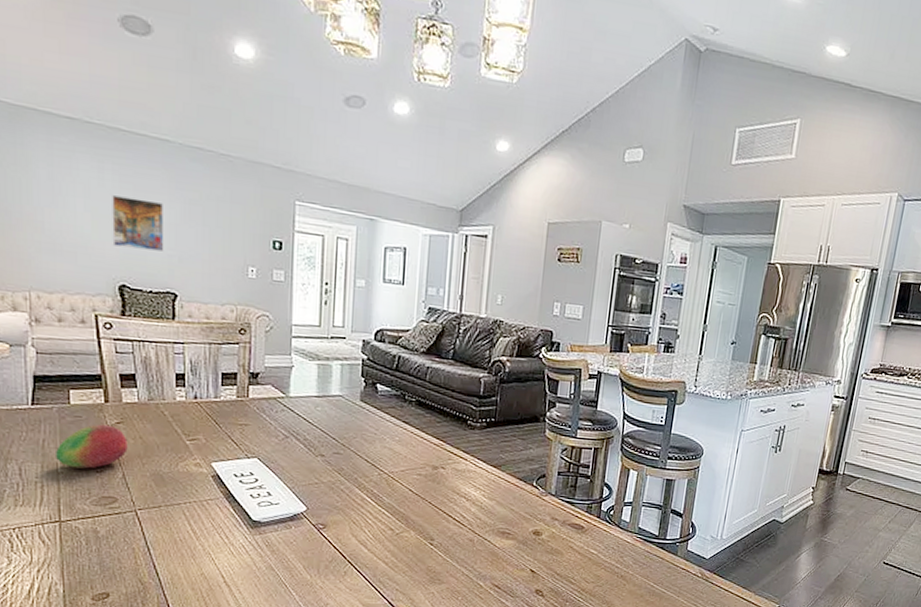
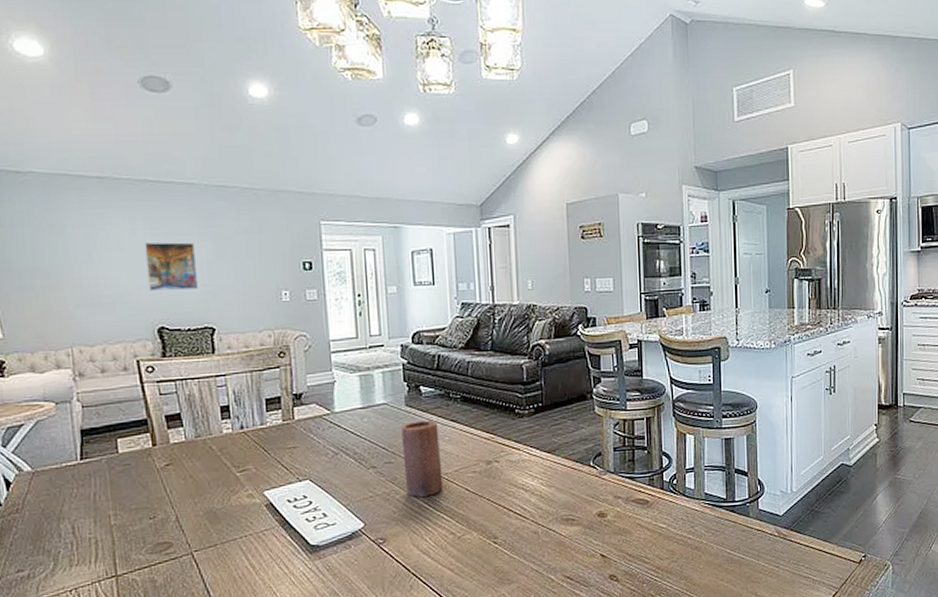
fruit: present [56,424,128,469] -> none [107,468,179,518]
candle: none [351,417,390,491] -> present [401,420,443,497]

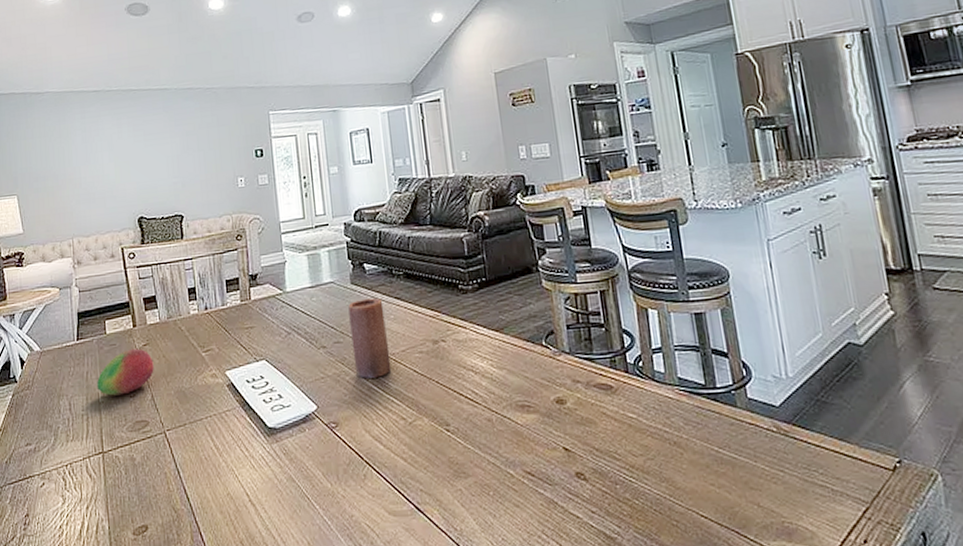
fruit: none [107,468,179,518] -> present [97,348,154,396]
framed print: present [144,242,199,291] -> none [128,140,170,185]

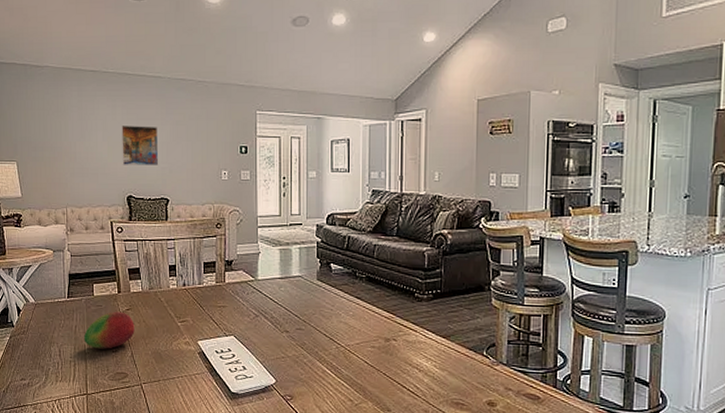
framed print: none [128,140,170,185] -> present [122,126,159,165]
candle: present [348,297,392,379] -> none [312,294,345,363]

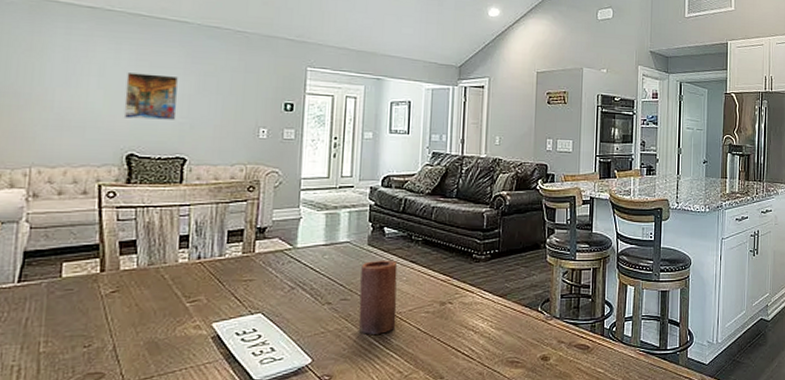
fruit: present [84,311,135,349] -> none [39,295,122,346]
candle: none [312,294,345,363] -> present [358,260,398,335]

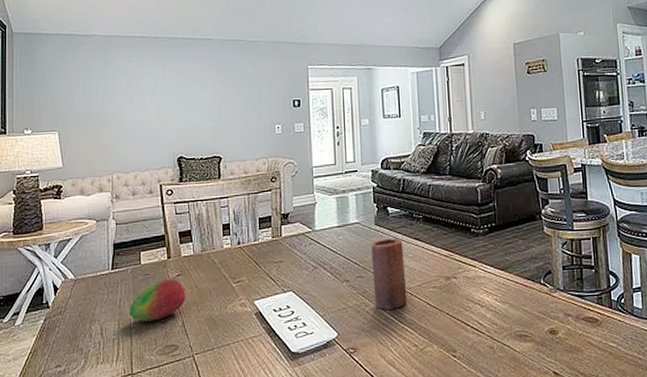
fruit: none [39,295,122,346] -> present [130,278,186,322]
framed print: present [123,73,178,120] -> none [172,86,211,127]

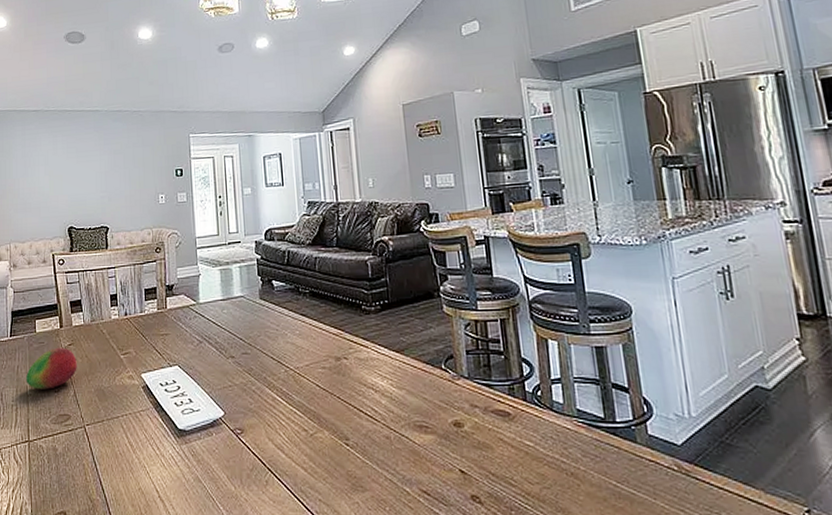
candle: present [371,238,407,310] -> none [256,313,295,389]

